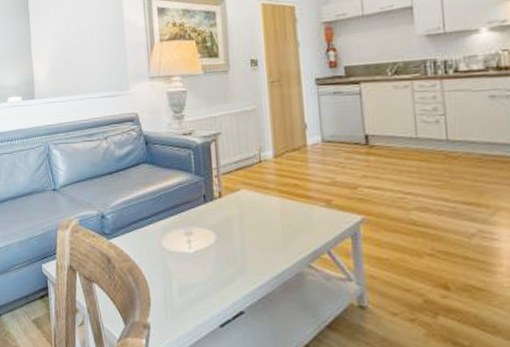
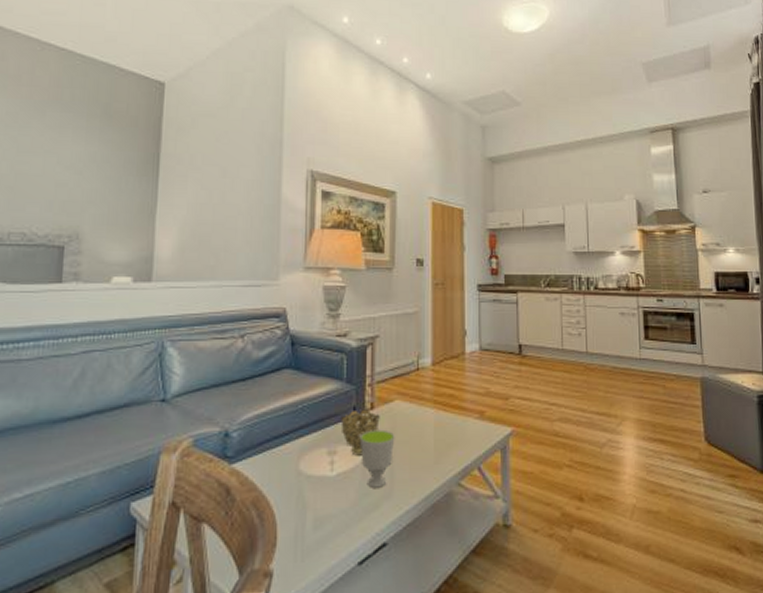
decorative bowl: none [193,197,229,237] -> present [340,409,380,456]
cup: none [211,215,244,265] -> present [359,429,395,488]

